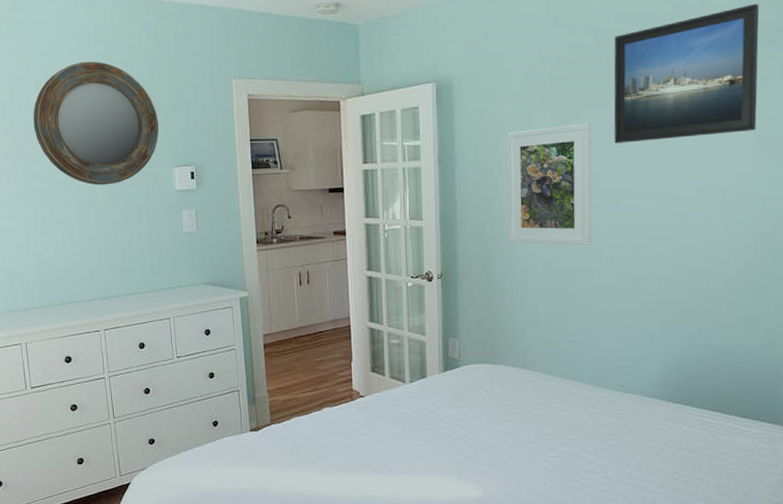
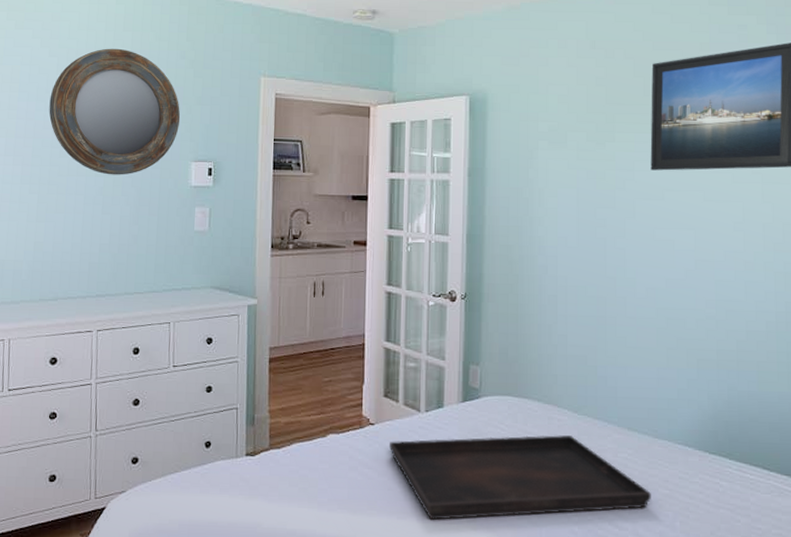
serving tray: none [379,395,619,476] -> present [390,435,651,520]
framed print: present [507,123,591,246] -> none [538,147,626,275]

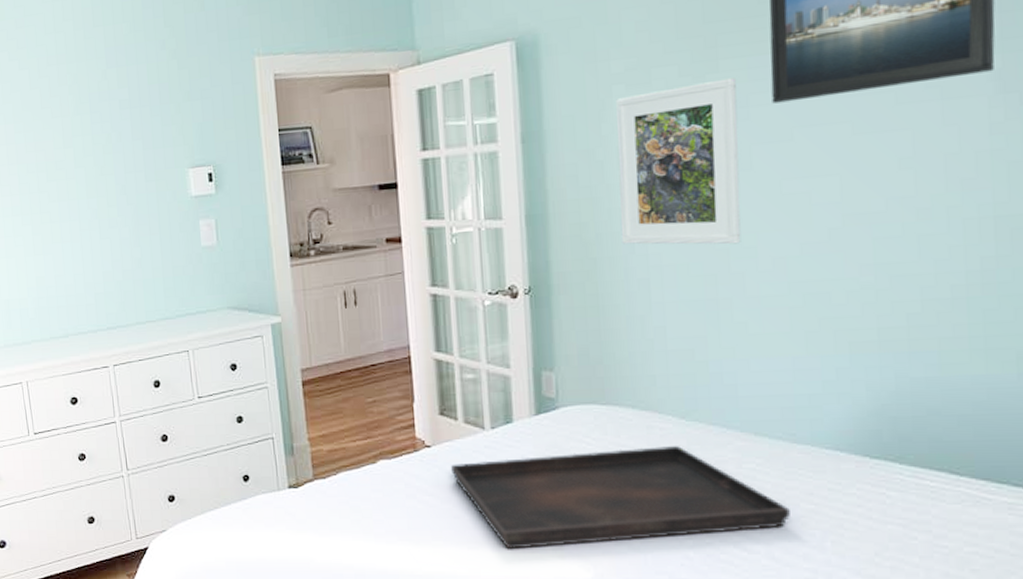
home mirror: present [49,48,181,175] -> none [27,48,170,195]
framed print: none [538,147,626,275] -> present [616,78,741,245]

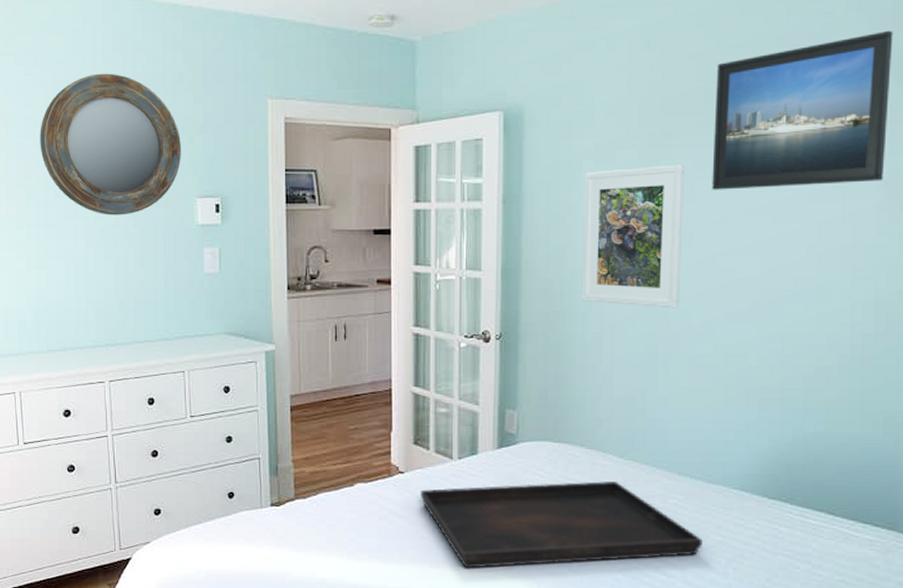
home mirror: none [27,48,170,195] -> present [40,73,182,216]

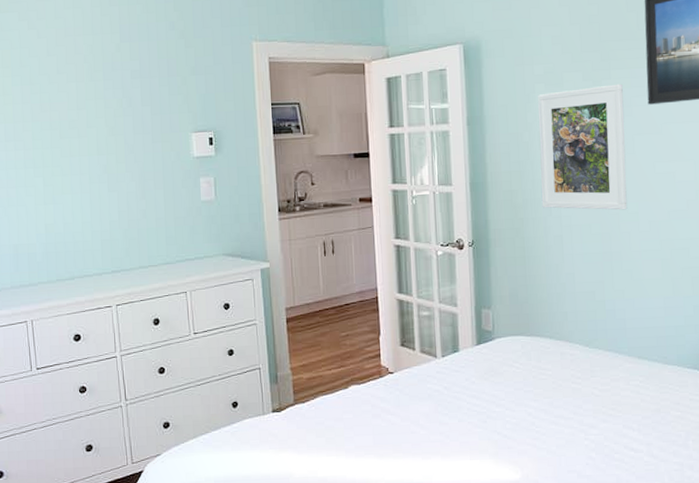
home mirror: present [40,73,182,216] -> none [43,24,176,153]
serving tray: present [421,481,702,568] -> none [410,368,664,457]

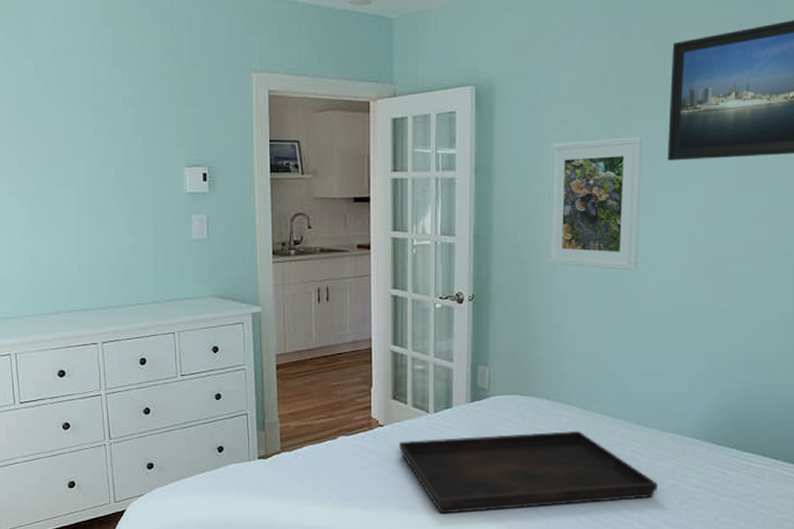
serving tray: none [410,368,664,457] -> present [399,431,658,514]

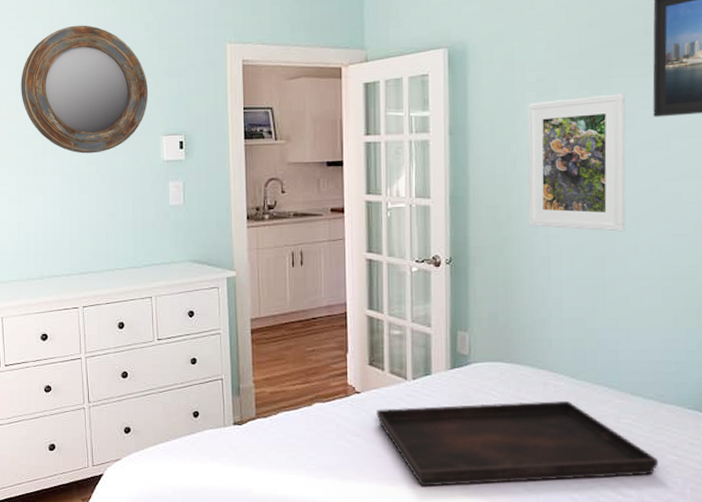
home mirror: none [31,46,170,184] -> present [21,25,149,154]

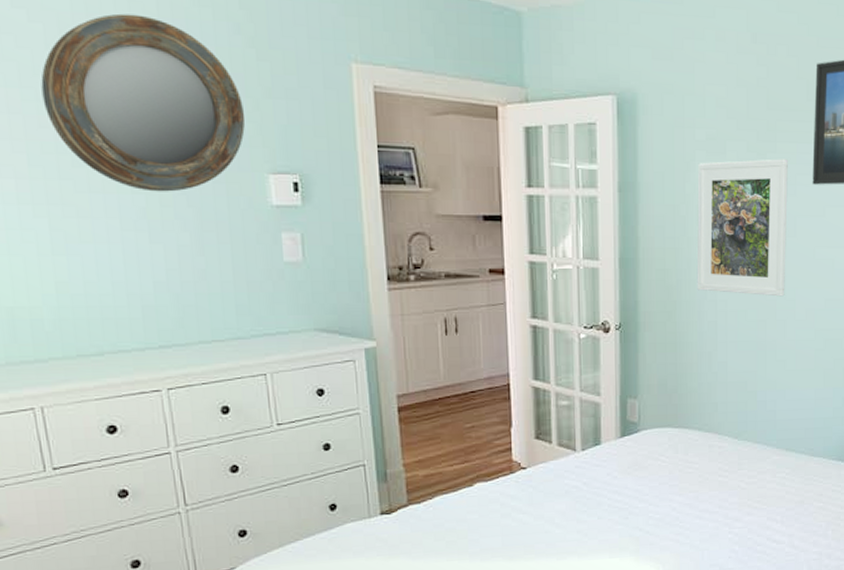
serving tray: present [377,401,658,487] -> none [545,461,806,556]

